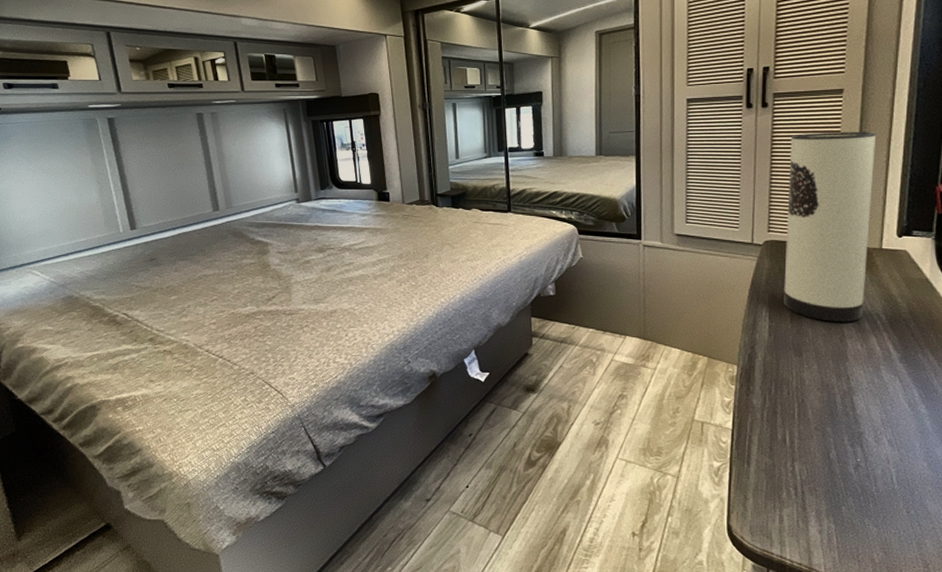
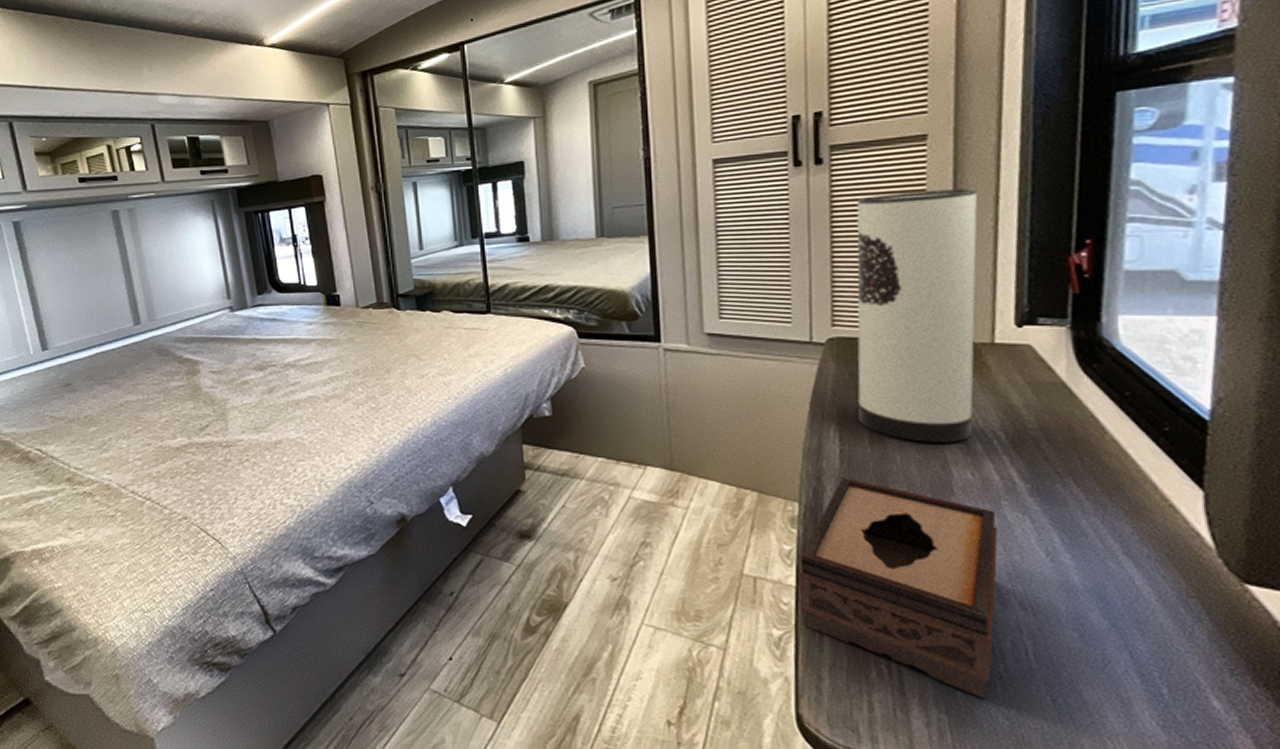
tissue box: none [734,347,876,512] -> present [798,477,998,699]

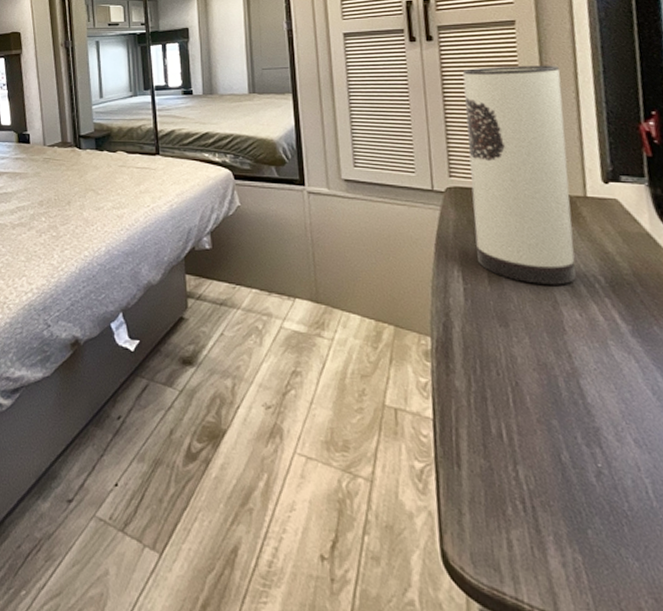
tissue box: present [798,477,998,699] -> none [435,314,617,538]

